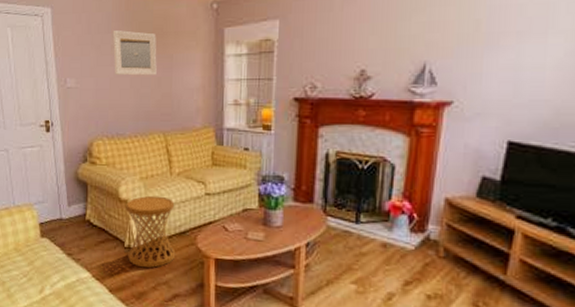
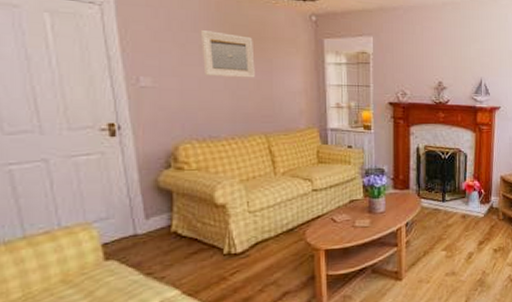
side table: present [126,195,176,268] -> none [224,196,284,272]

